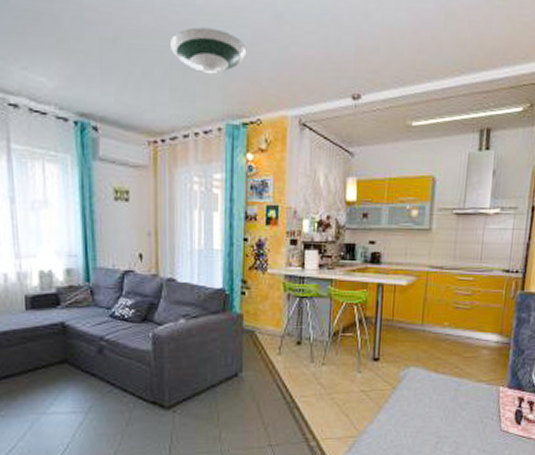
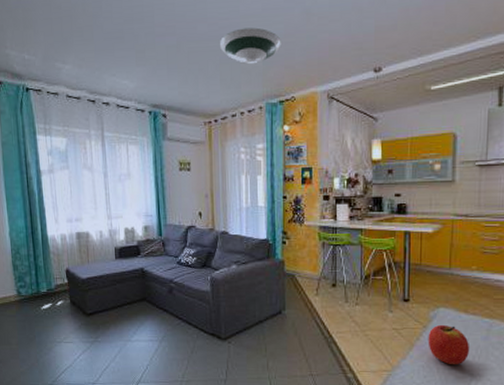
apple: none [396,385,438,427] -> present [428,324,470,364]

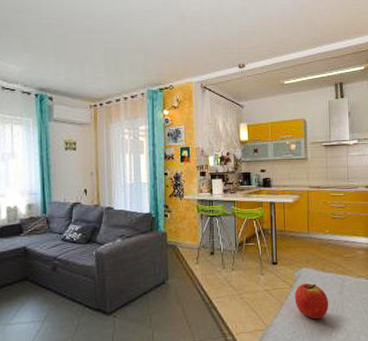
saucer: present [219,27,281,64] -> none [104,25,160,55]

